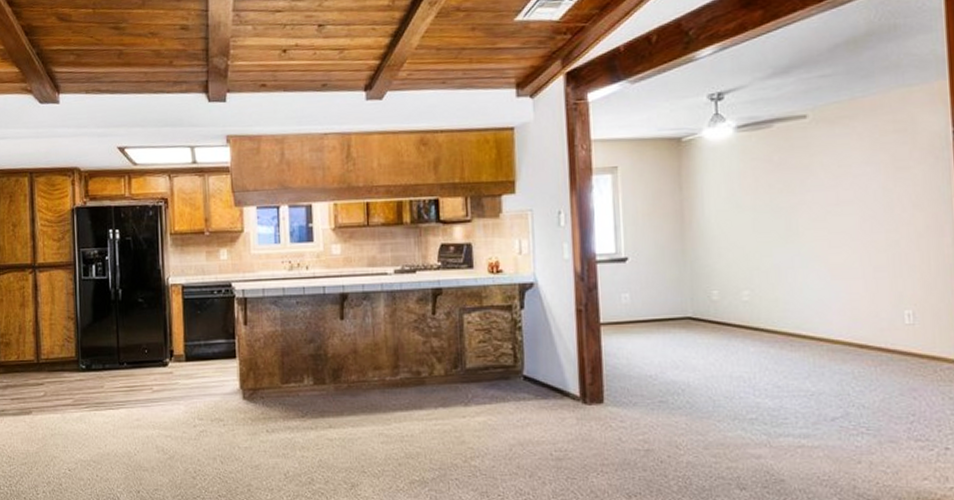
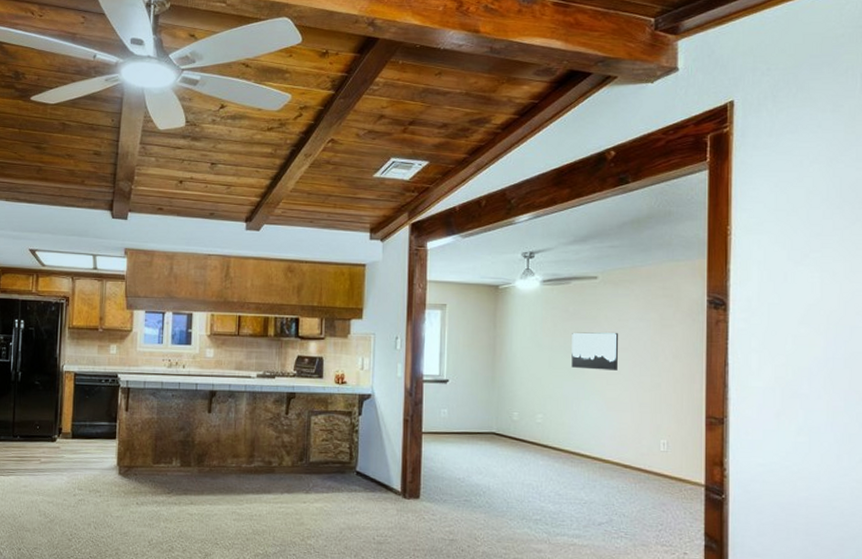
wall art: none [779,183,841,231] -> present [571,332,618,371]

